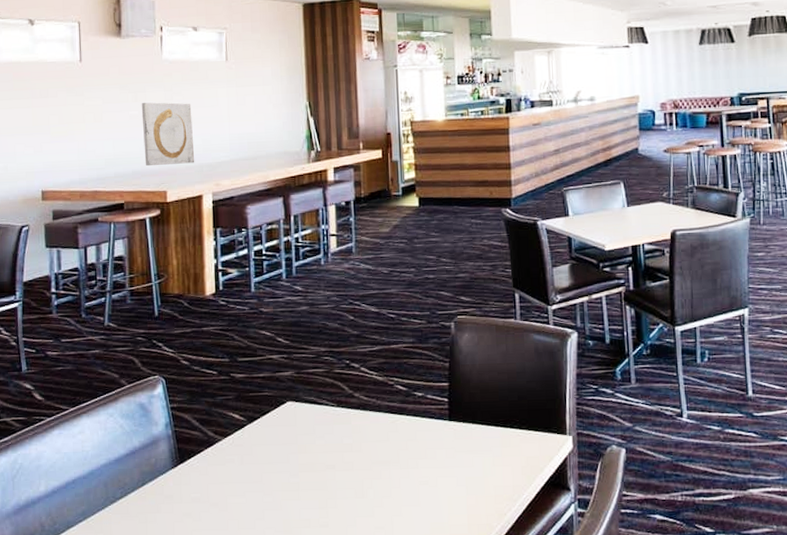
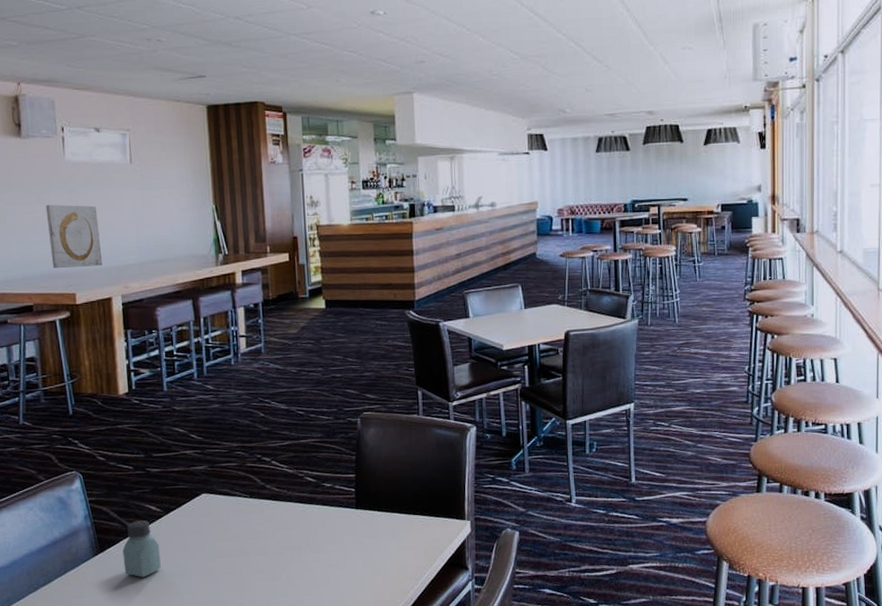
saltshaker: none [203,430,242,492] -> present [122,520,161,578]

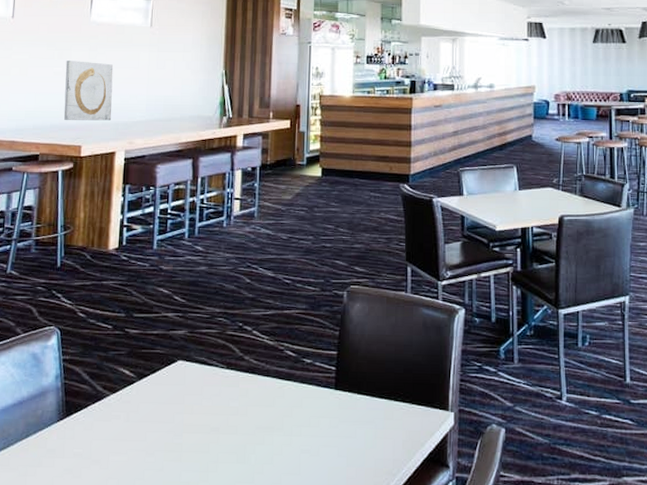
saltshaker: present [122,520,161,578] -> none [88,385,128,449]

